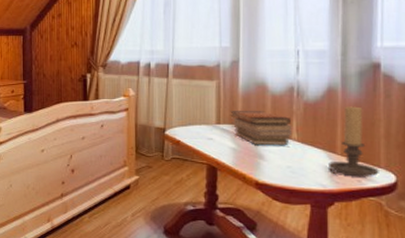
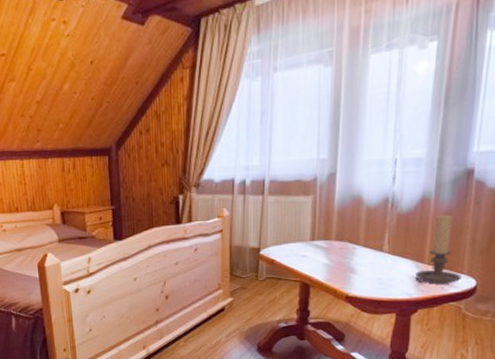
book stack: present [230,110,293,145] -> none [325,223,385,259]

